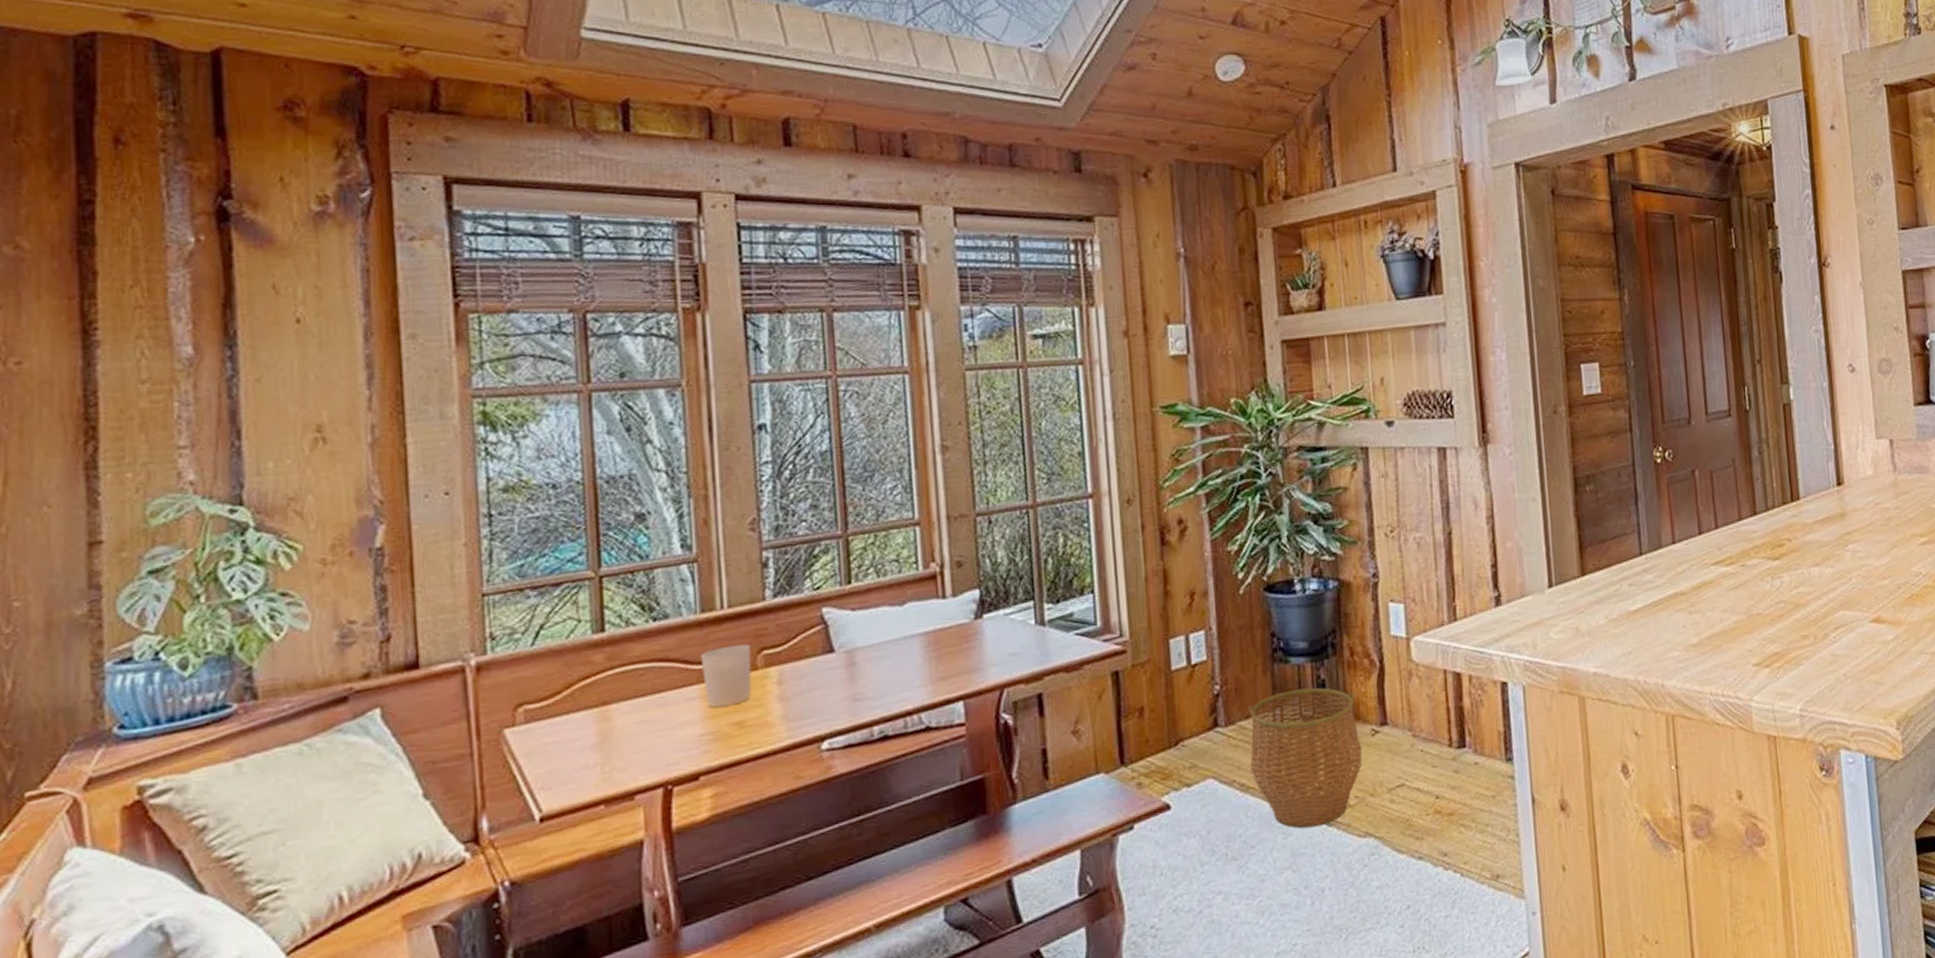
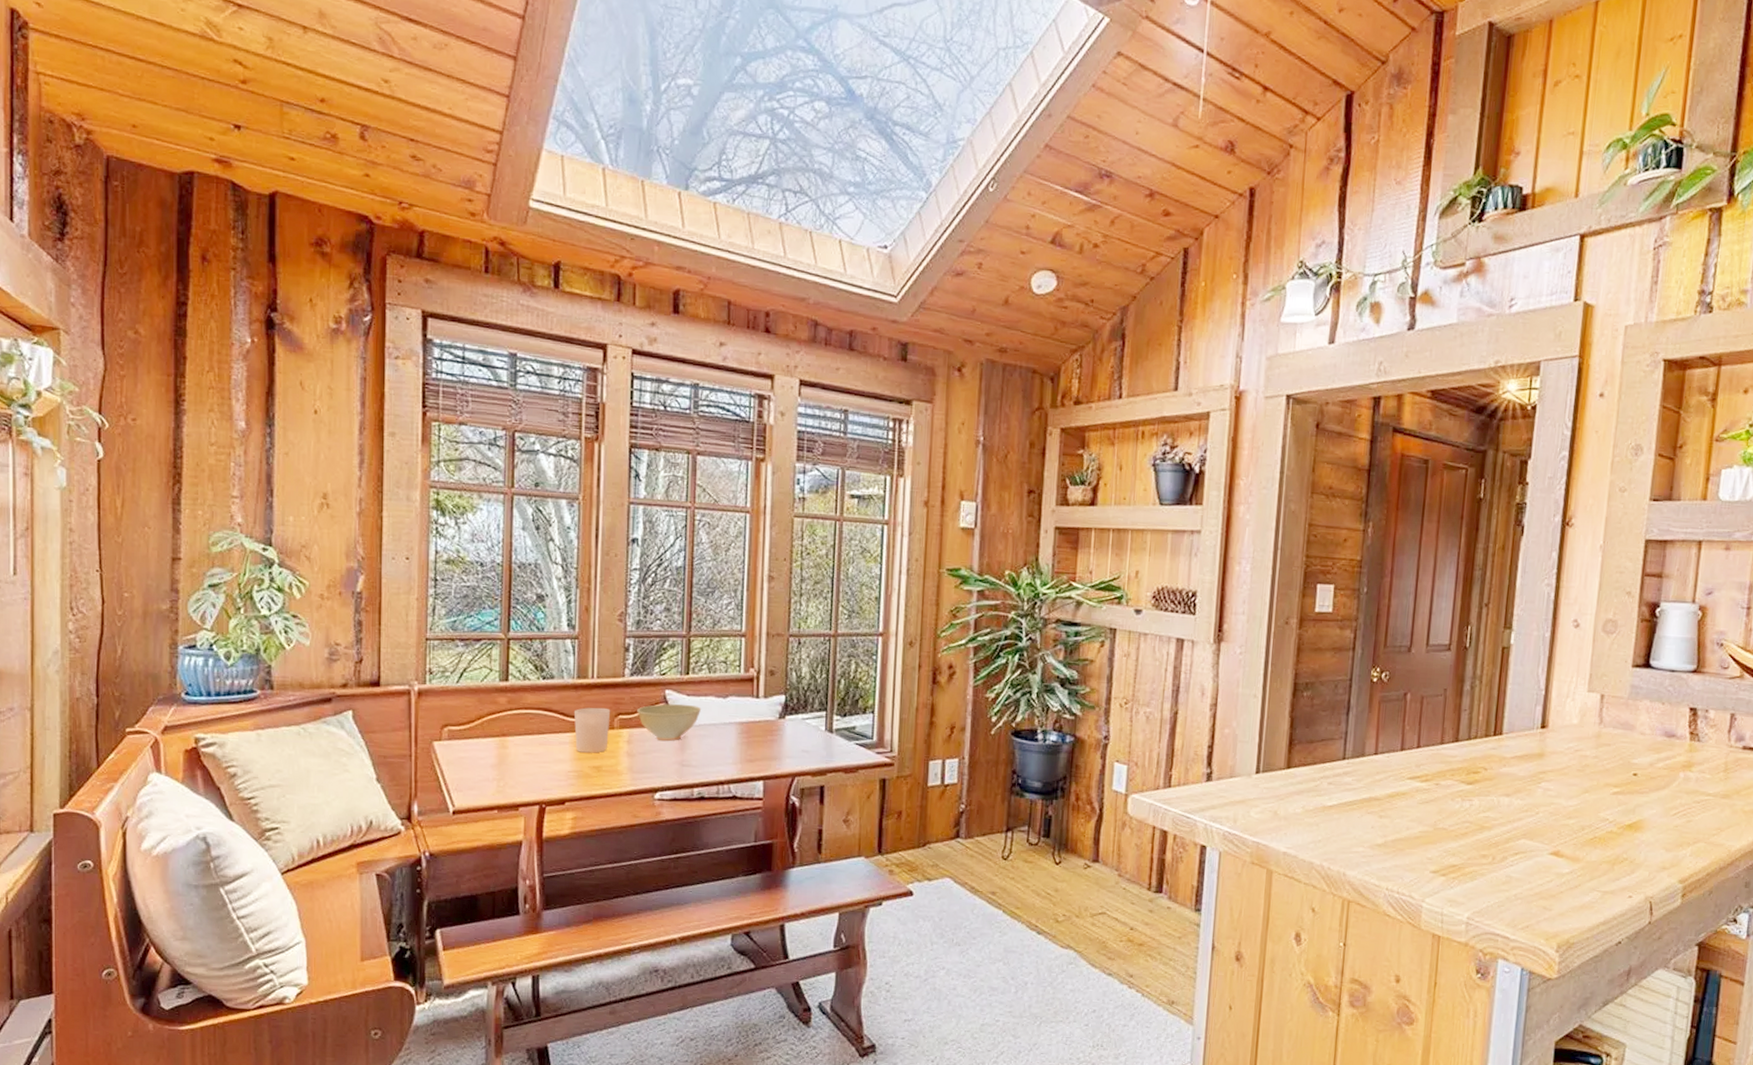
bowl: none [786,621,873,675] -> present [637,704,702,742]
basket: present [1249,687,1363,828] -> none [980,819,1075,933]

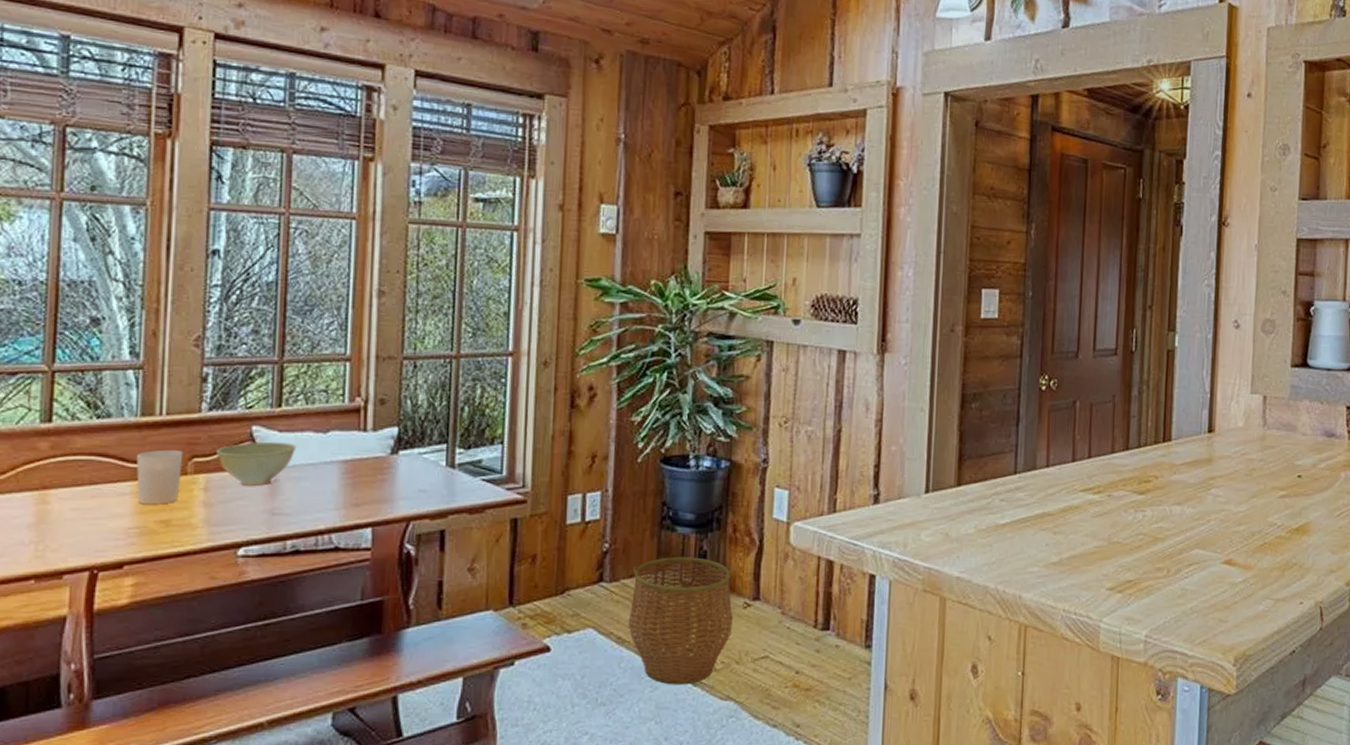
basket: none [980,819,1075,933] -> present [628,557,734,685]

